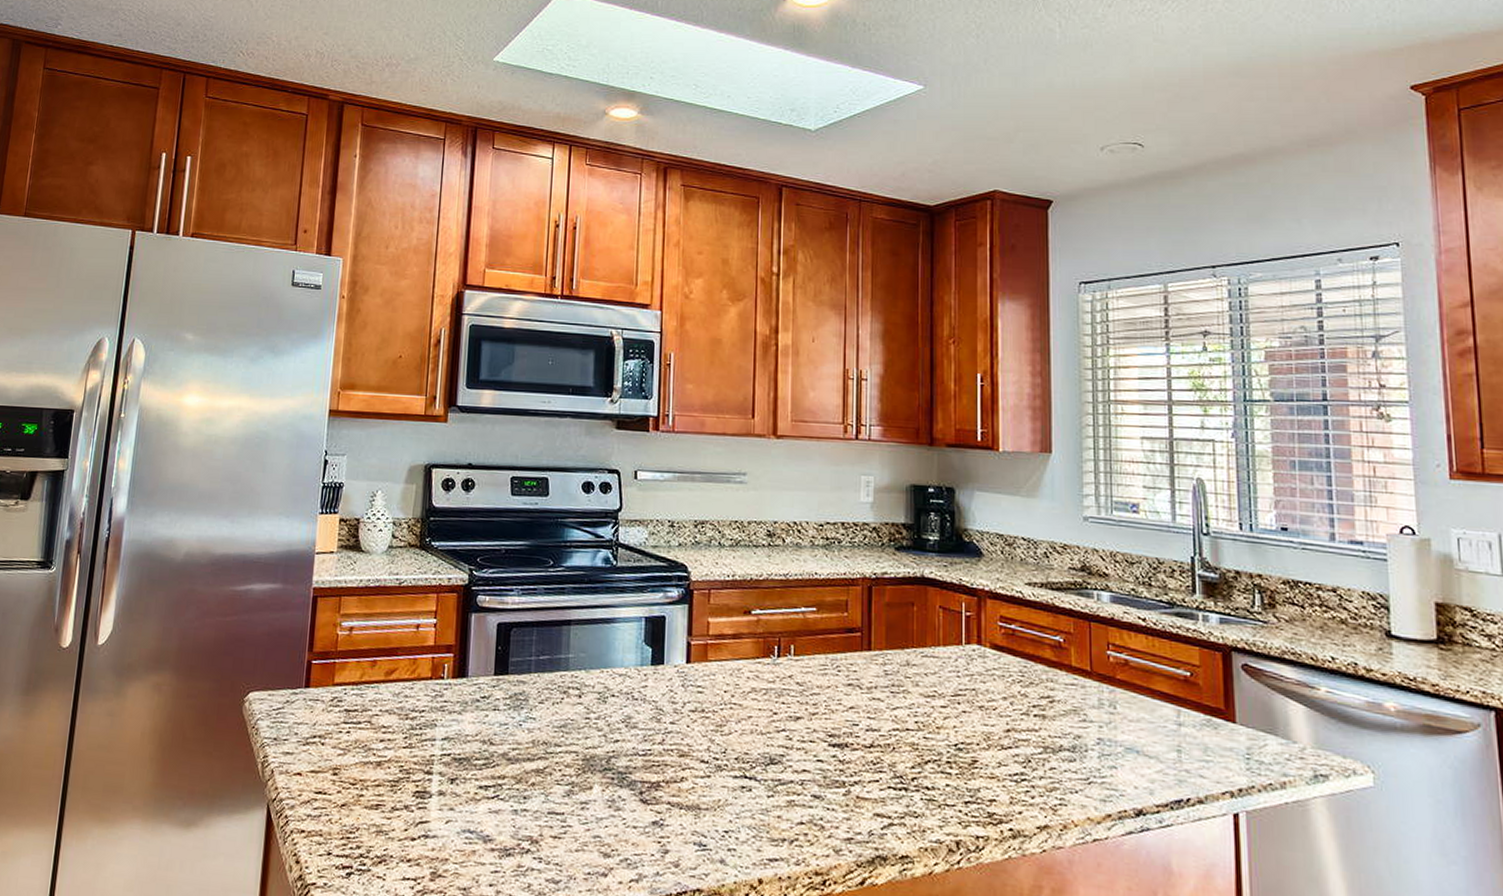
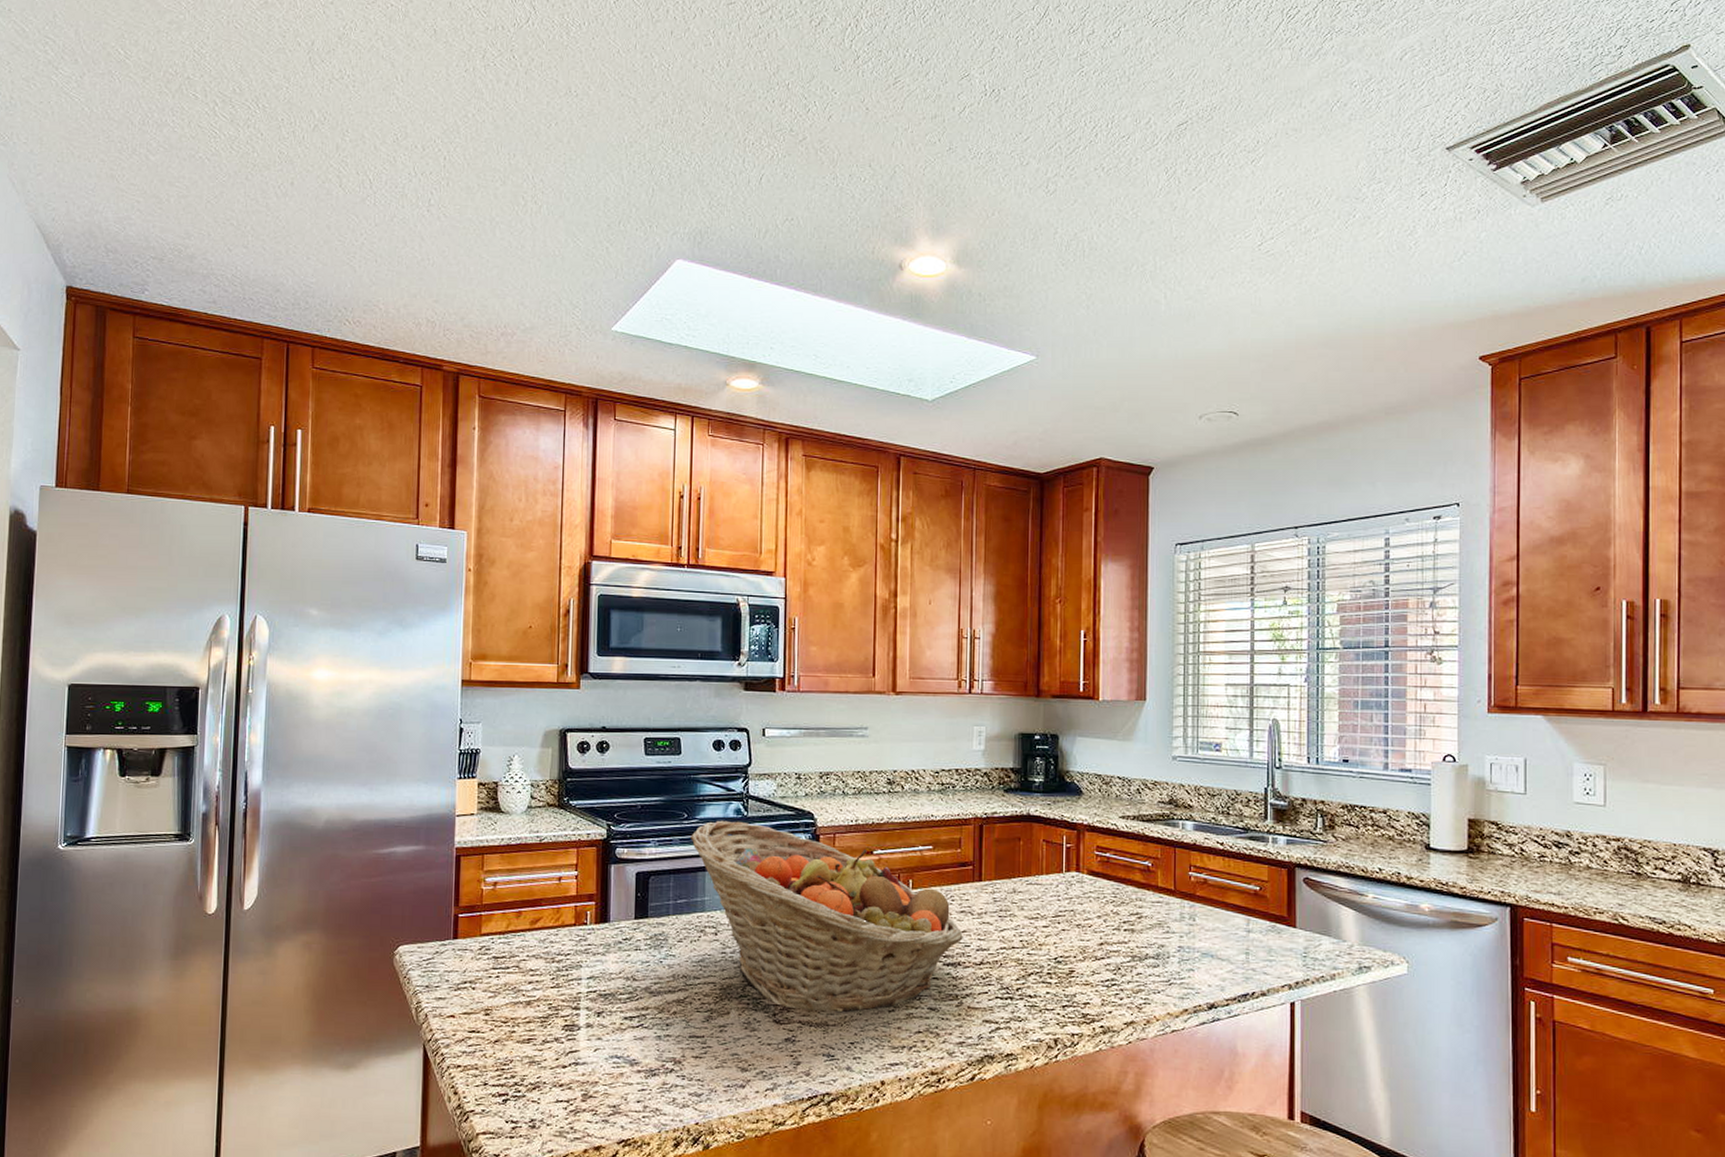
fruit basket: none [555,569,851,796] -> present [689,820,963,1013]

